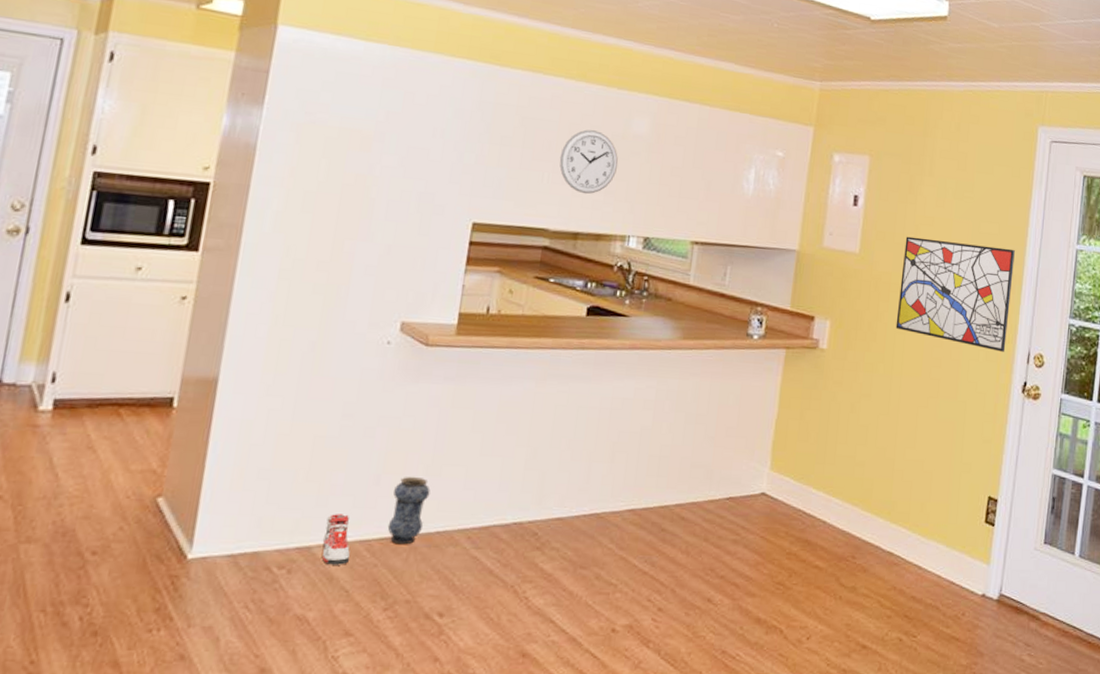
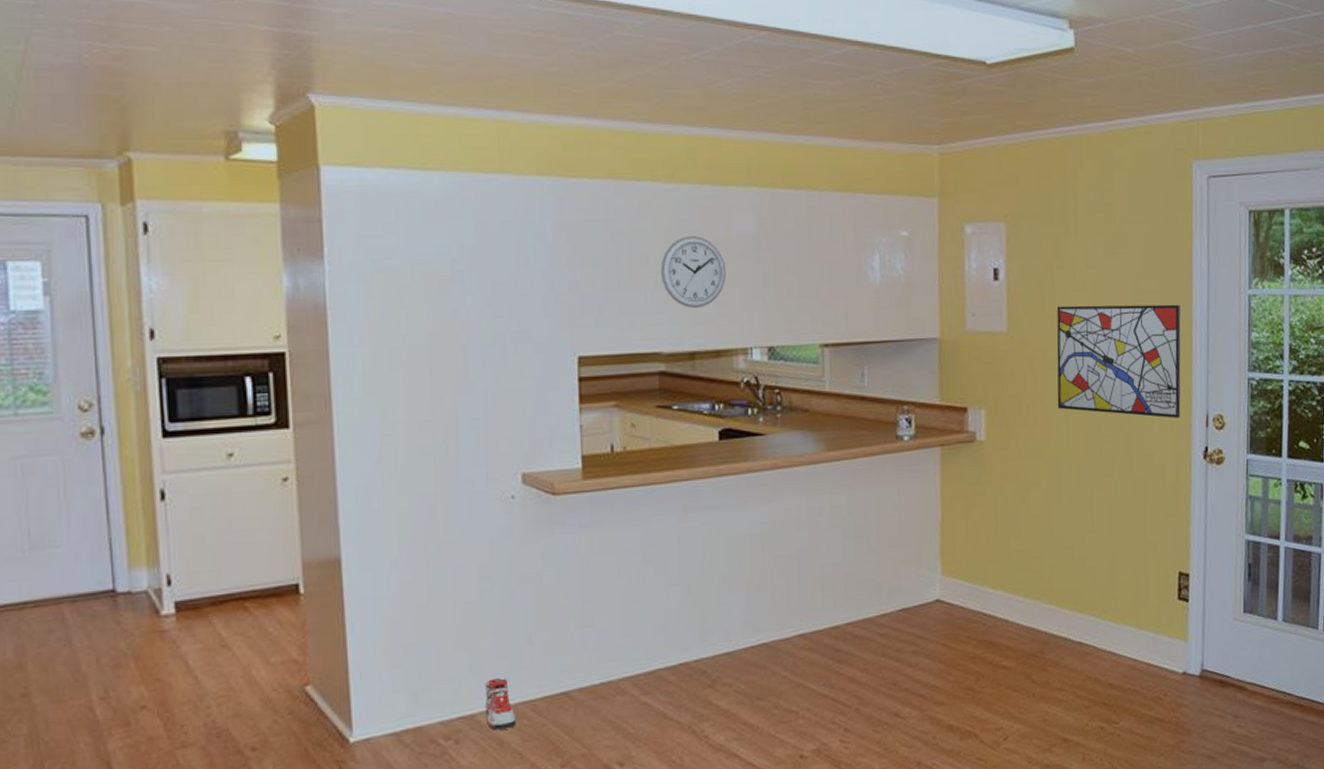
vase: present [387,476,431,545] -> none [549,630,587,701]

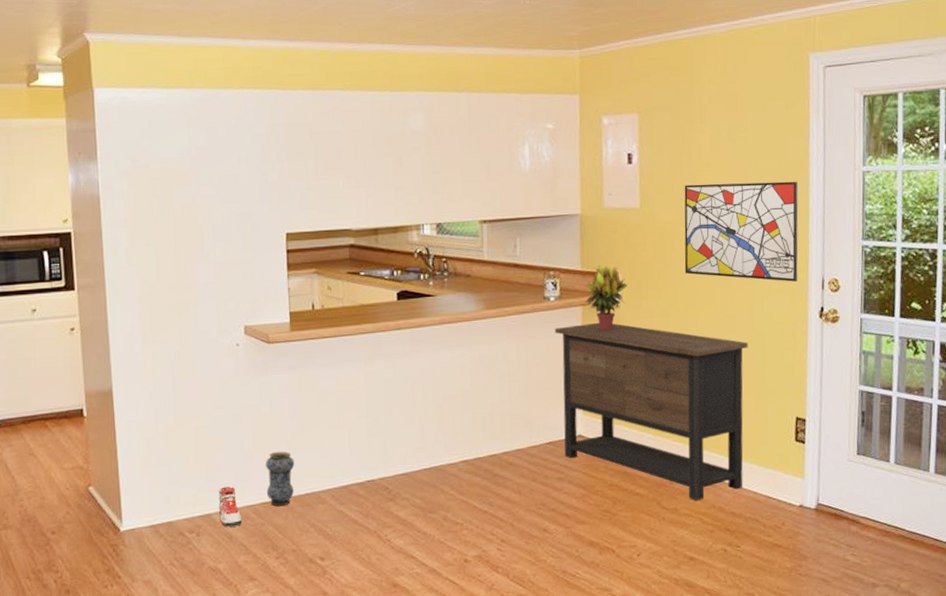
vase: none [549,630,587,701] -> present [266,451,295,507]
wall clock: present [660,236,727,309] -> none [349,134,403,193]
dresser: none [908,465,1127,673] -> present [554,322,748,501]
potted plant: none [945,399,993,475] -> present [585,265,628,330]

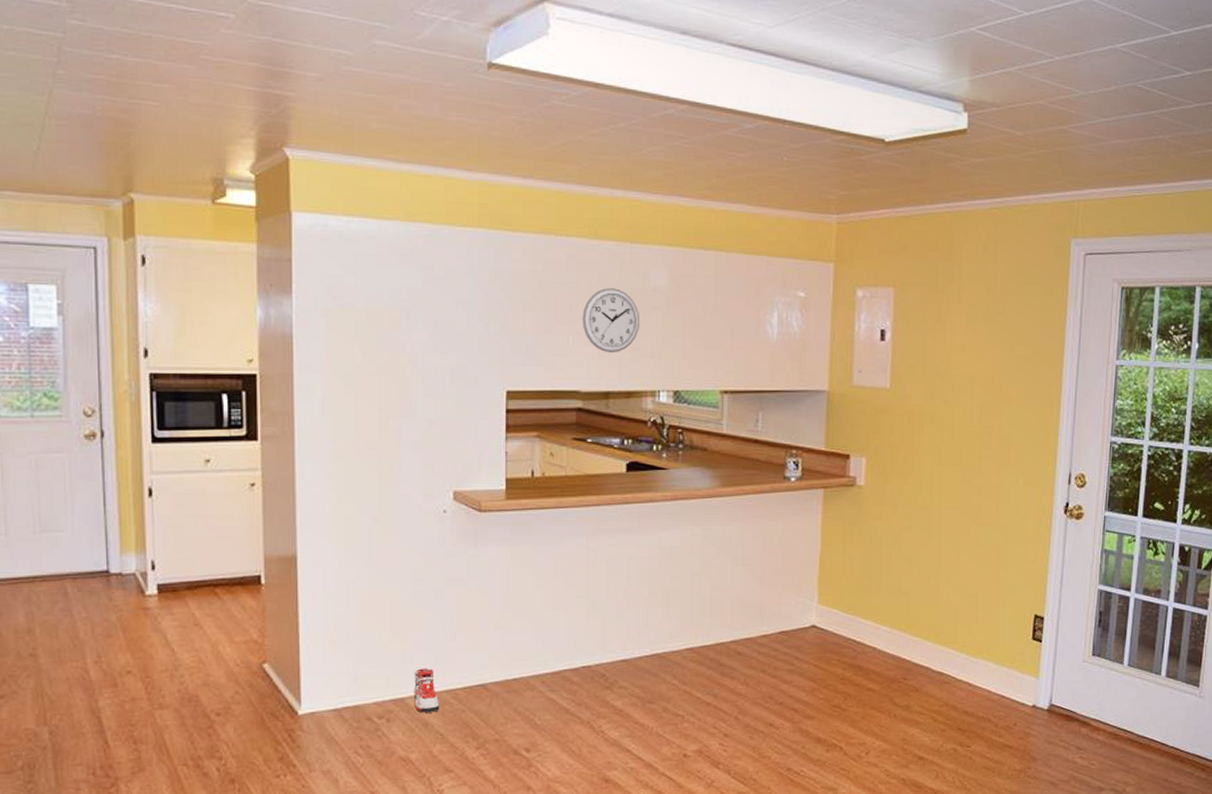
vase: present [266,451,295,507] -> none [469,631,503,692]
wall clock: none [349,134,403,193] -> present [582,288,640,353]
dresser: present [554,322,748,501] -> none [793,506,991,699]
potted plant: present [585,265,628,330] -> none [827,447,873,515]
wall art: present [684,181,799,282] -> none [932,367,1051,475]

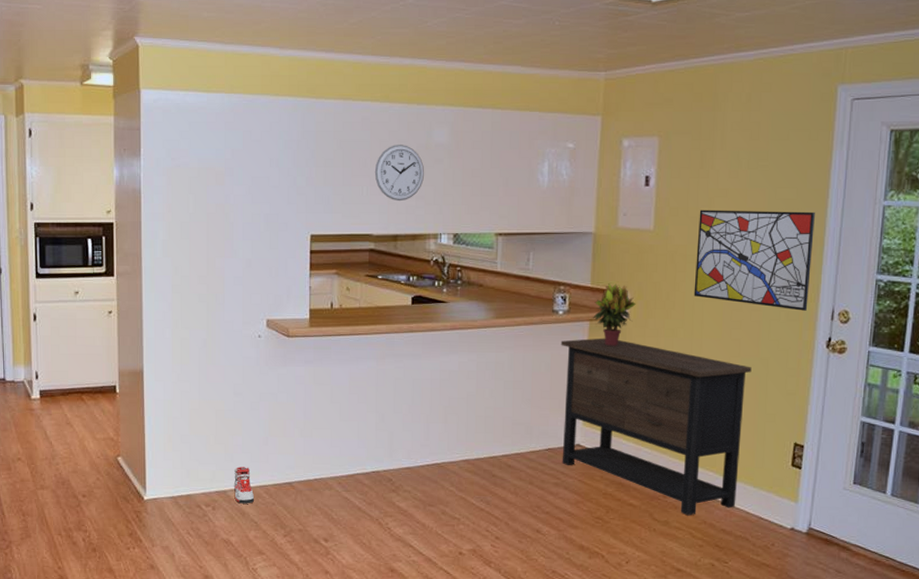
dresser: none [793,506,991,699] -> present [560,338,752,516]
potted plant: none [827,447,873,515] -> present [593,283,636,346]
wall art: none [932,367,1051,475] -> present [693,209,815,311]

